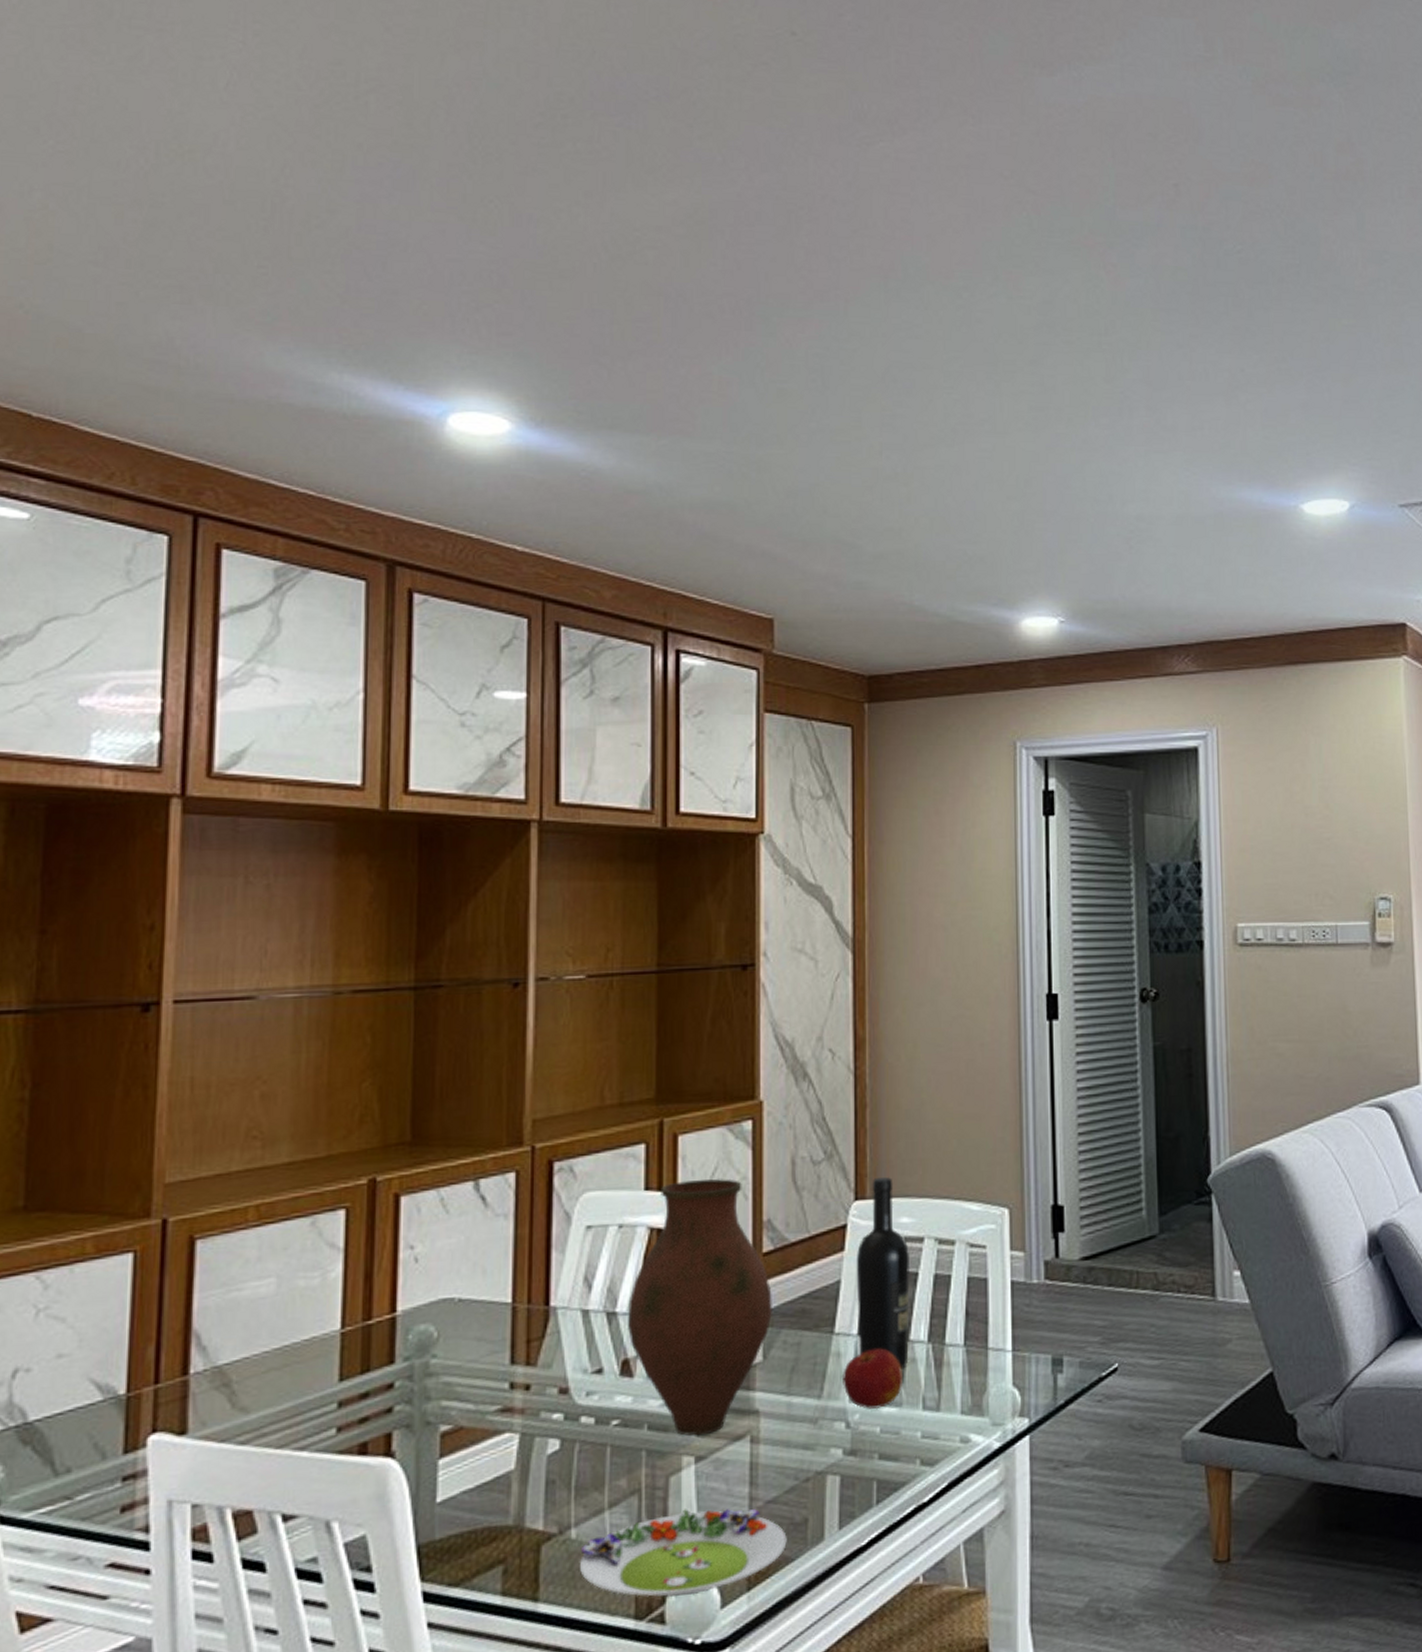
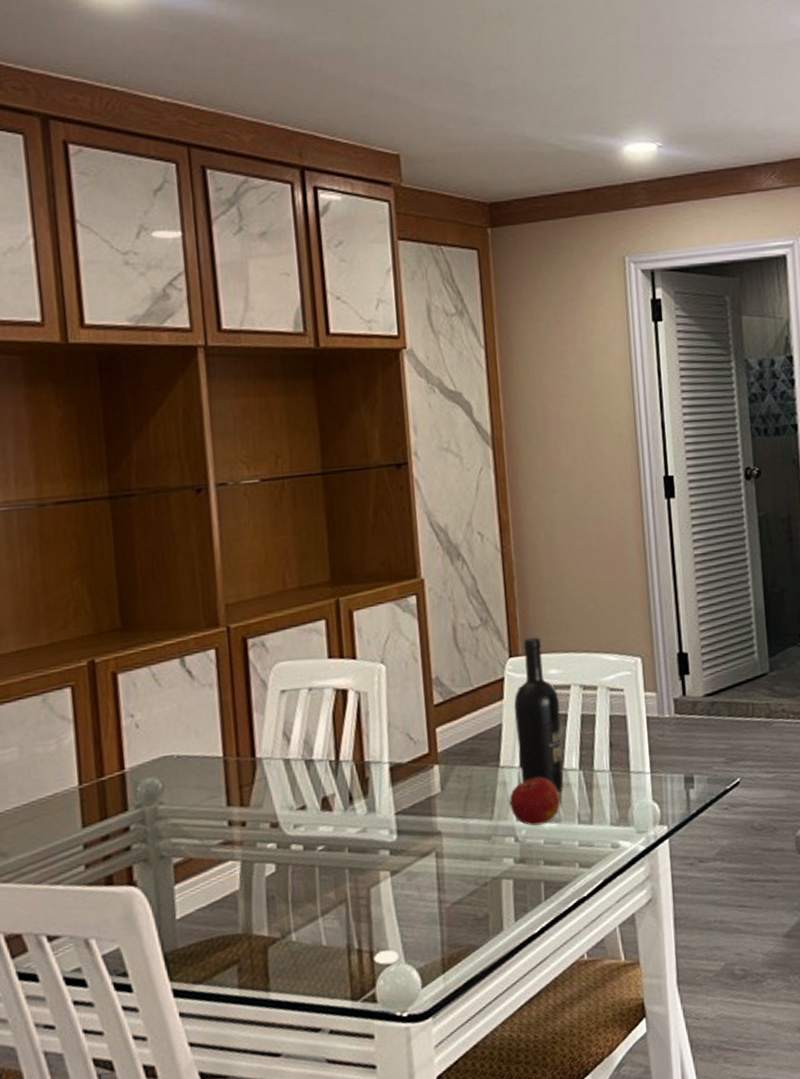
salad plate: present [579,1509,787,1597] -> none [300,909,473,983]
vase: present [627,1178,773,1436] -> none [322,645,447,855]

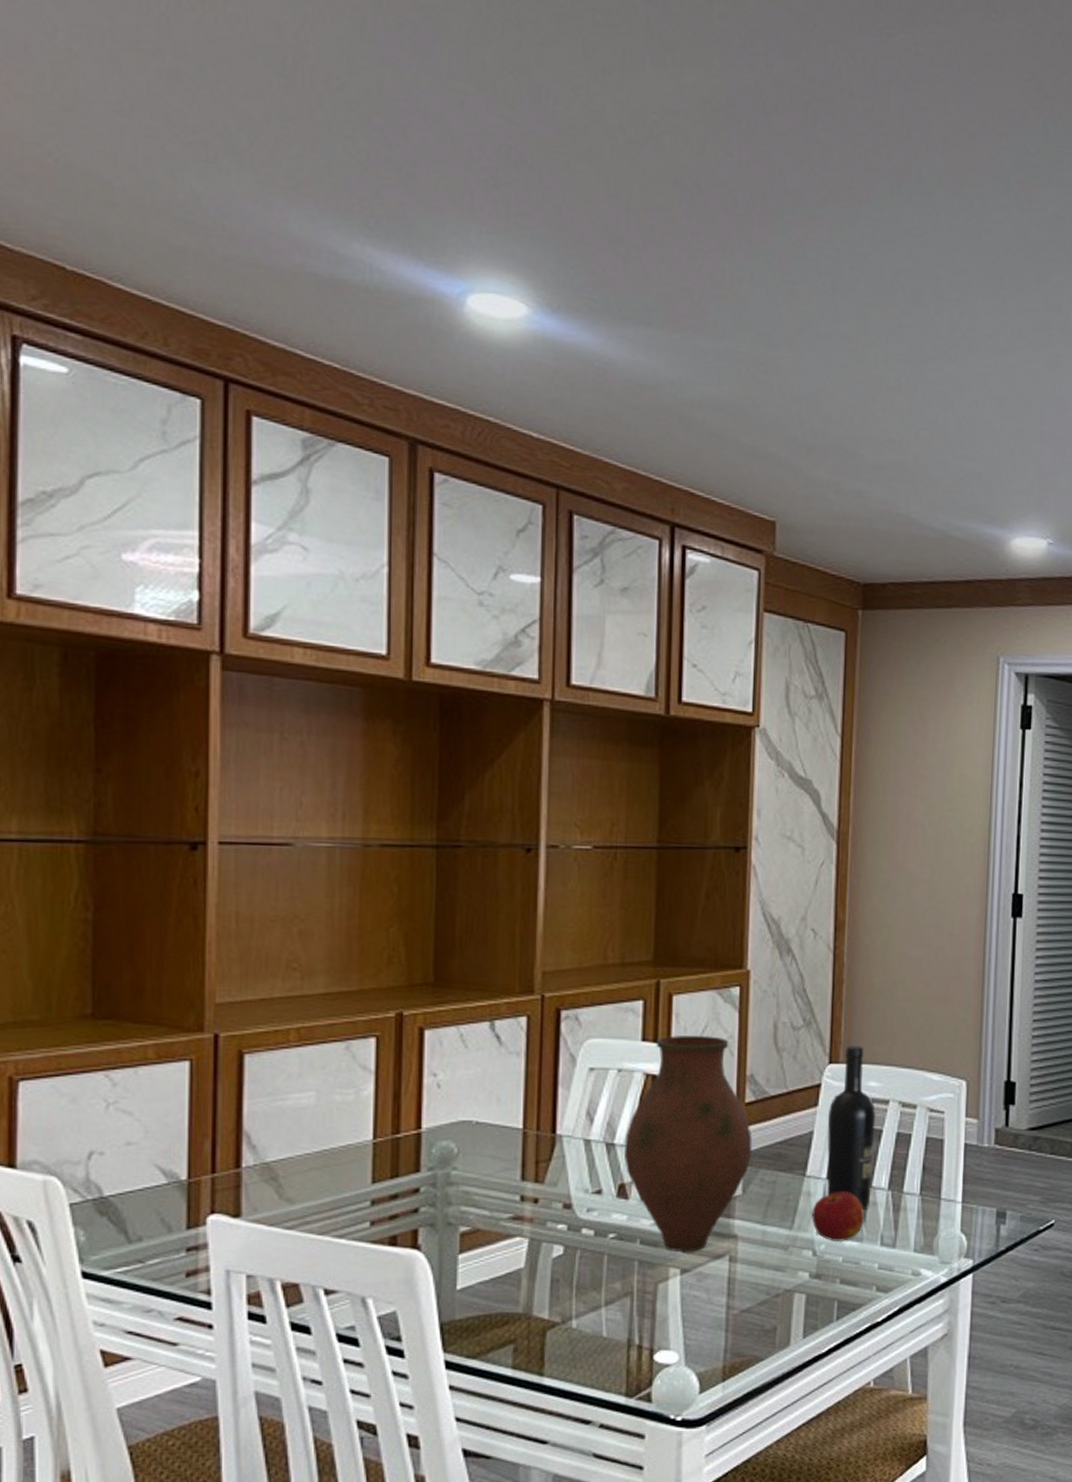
vase: none [322,645,447,855] -> present [624,1035,753,1252]

